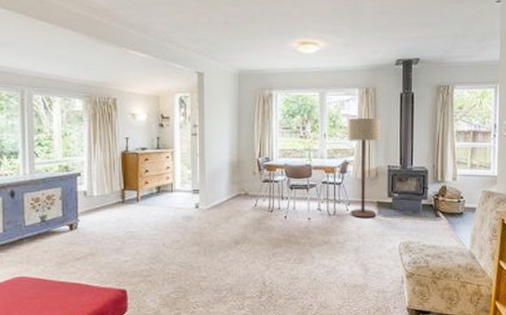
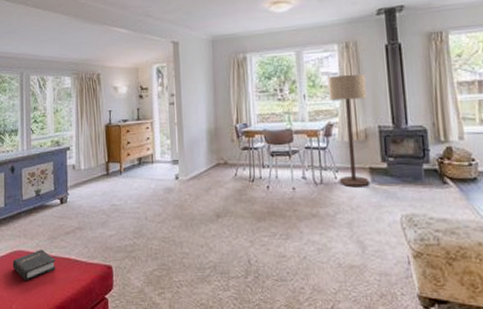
hardback book: none [13,274,65,307] -> present [12,248,56,281]

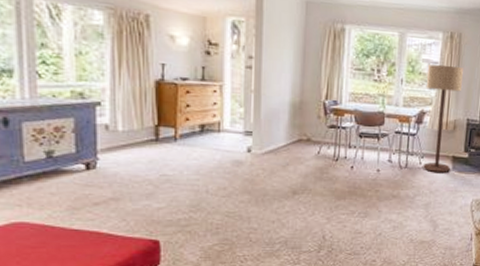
hardback book: present [12,248,56,281] -> none [9,220,79,258]

